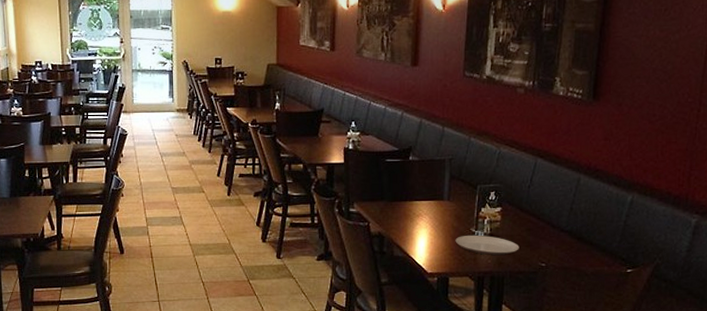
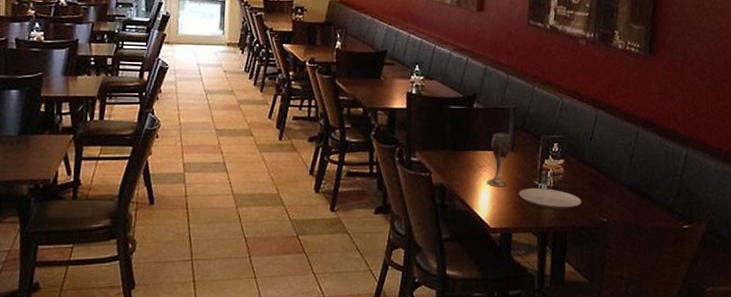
cup: none [423,183,449,235] -> present [486,133,513,187]

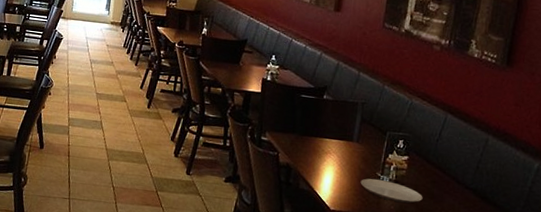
cup: present [486,133,513,187] -> none [330,124,359,174]

